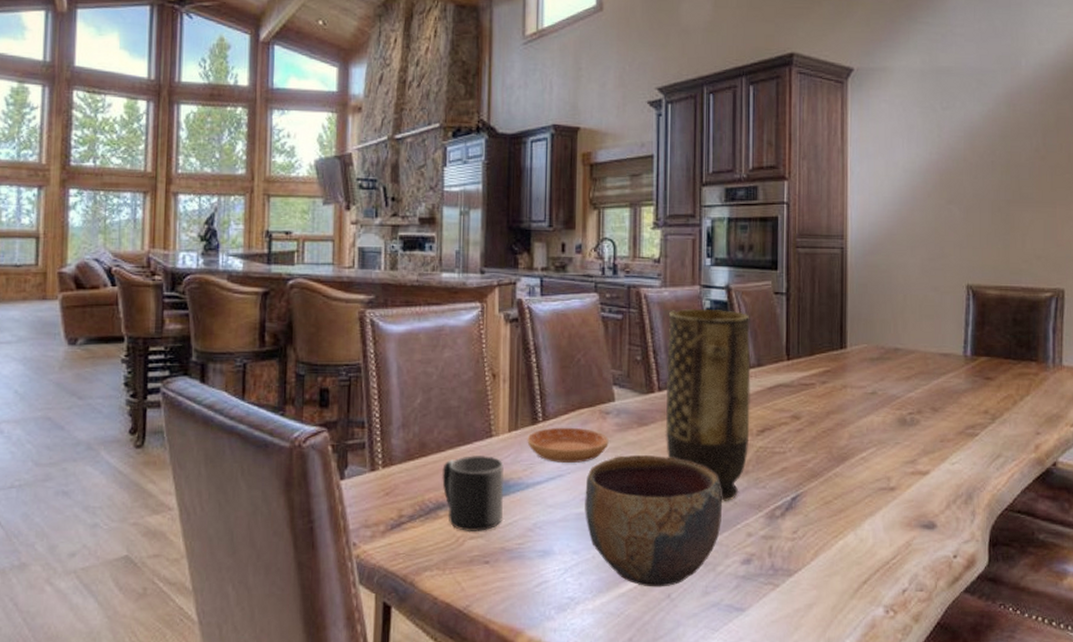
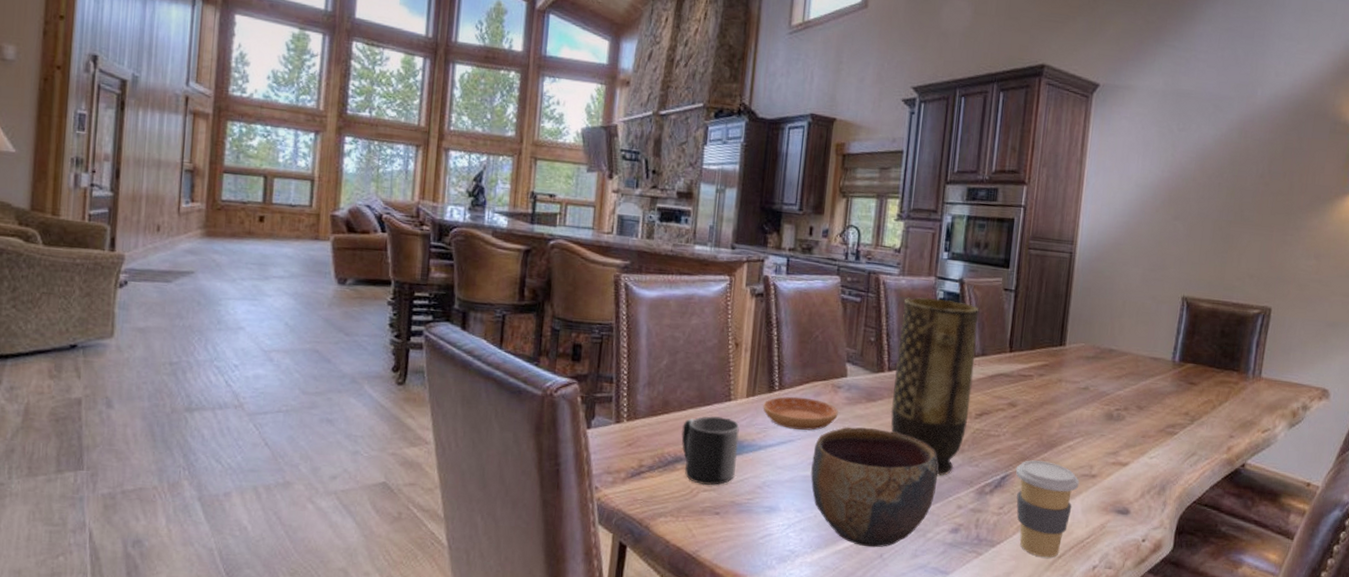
coffee cup: none [806,477,878,584] -> present [1015,460,1080,558]

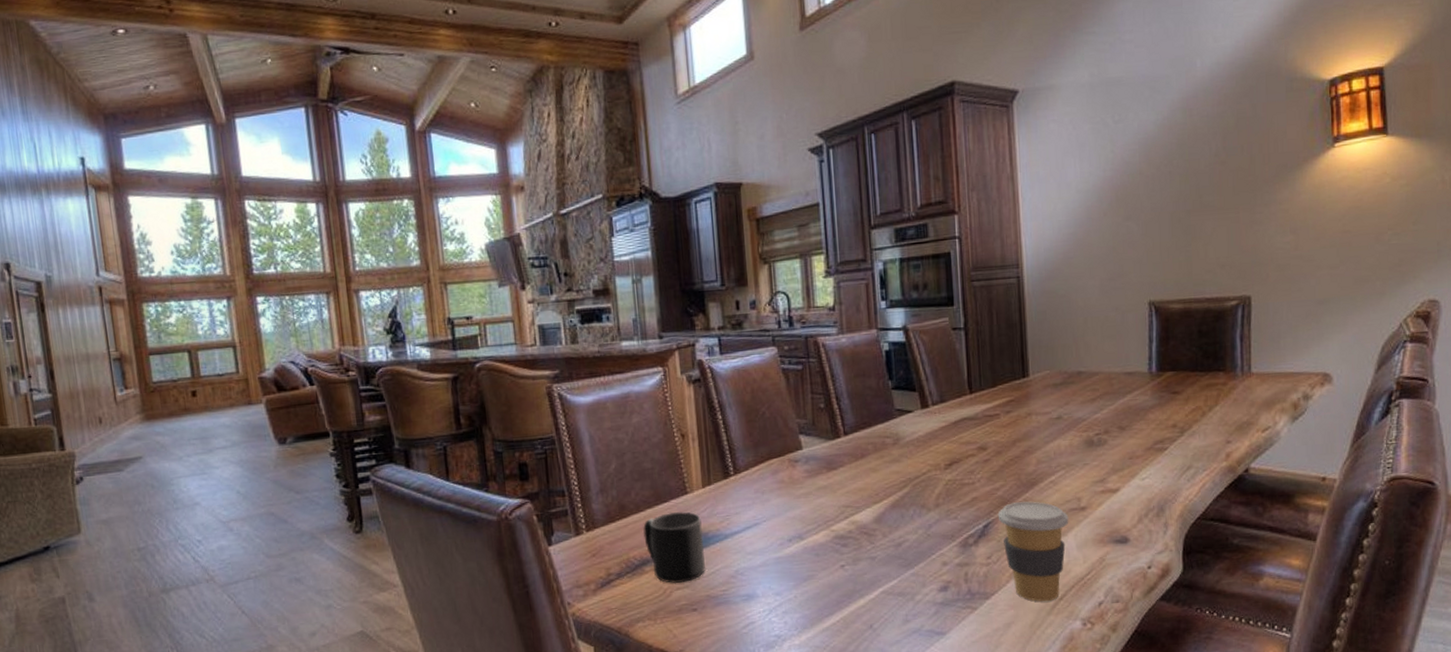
saucer: present [763,396,838,431] -> none [721,477,800,512]
bowl: present [810,427,938,548] -> none [781,497,916,620]
vase: present [890,297,979,477] -> none [847,351,938,536]

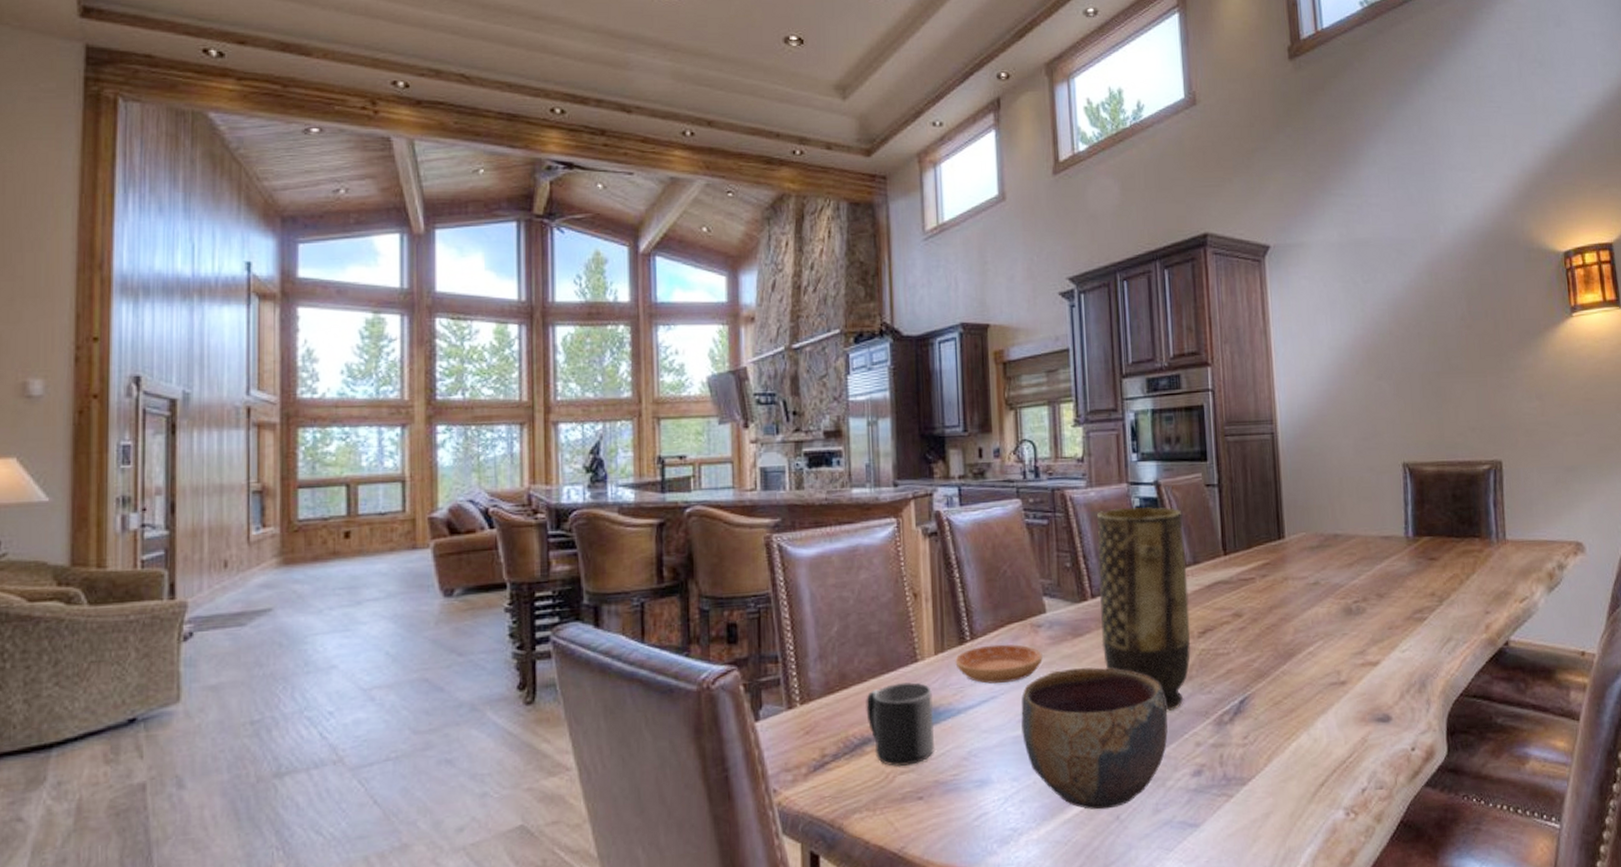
saucer: none [721,477,800,512] -> present [955,644,1043,684]
bowl: none [781,497,916,620] -> present [1021,667,1168,810]
vase: none [847,351,938,536] -> present [1096,507,1191,712]
coffee cup: present [997,501,1069,602] -> none [1254,674,1329,788]

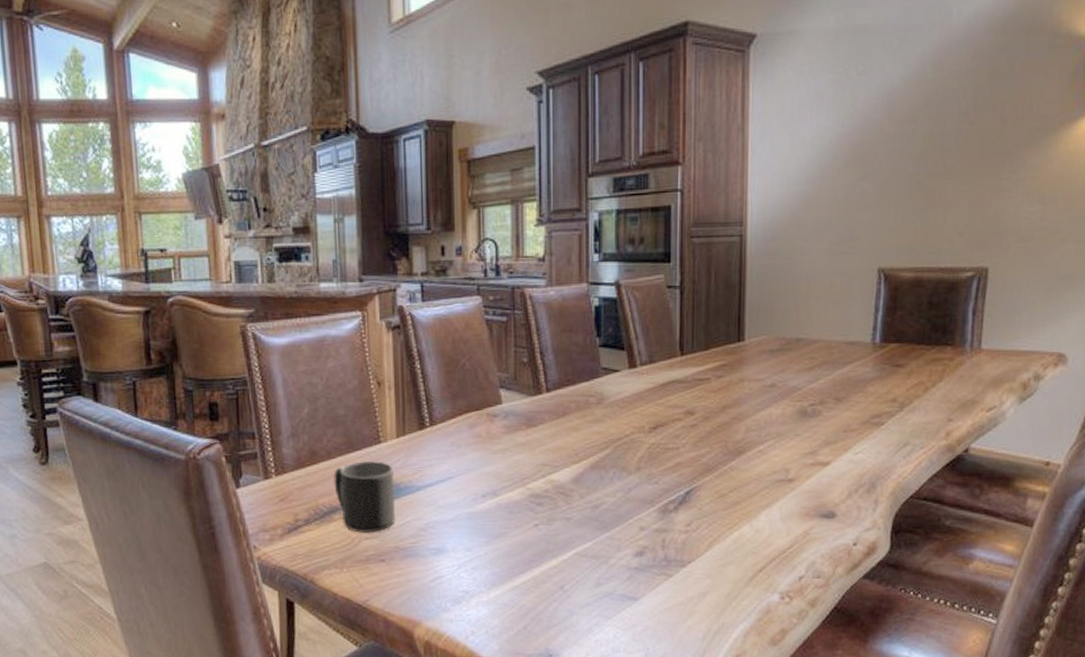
saucer: present [955,644,1043,684] -> none [415,431,497,465]
bowl: present [1021,667,1168,810] -> none [475,455,613,580]
vase: present [1096,507,1191,712] -> none [554,307,642,499]

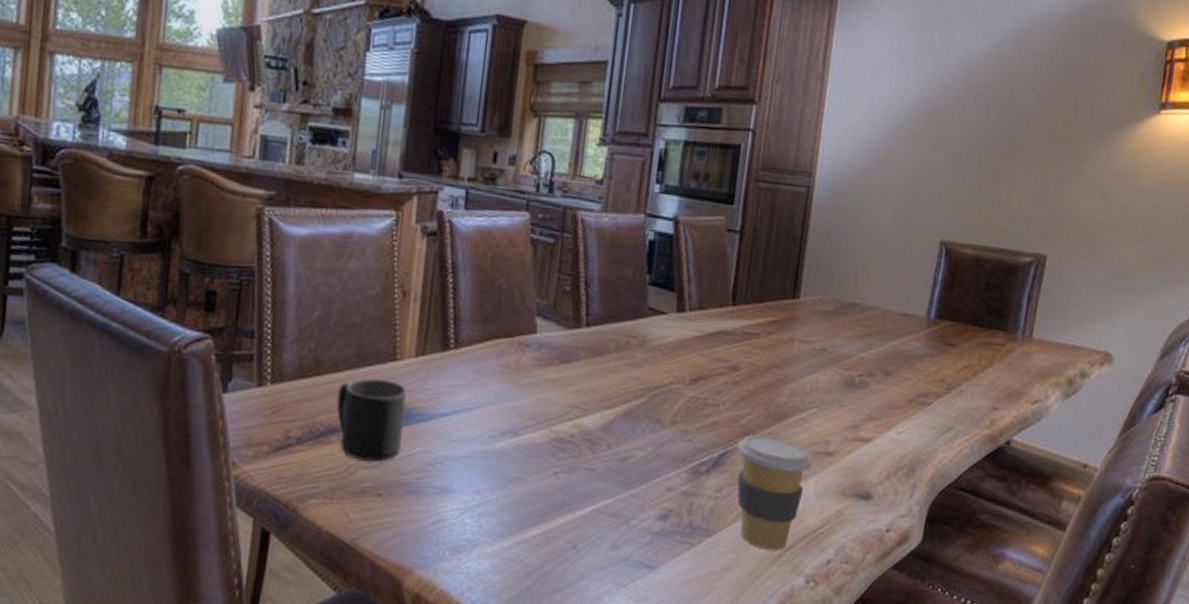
coffee cup: none [700,470,775,573] -> present [736,434,813,550]

